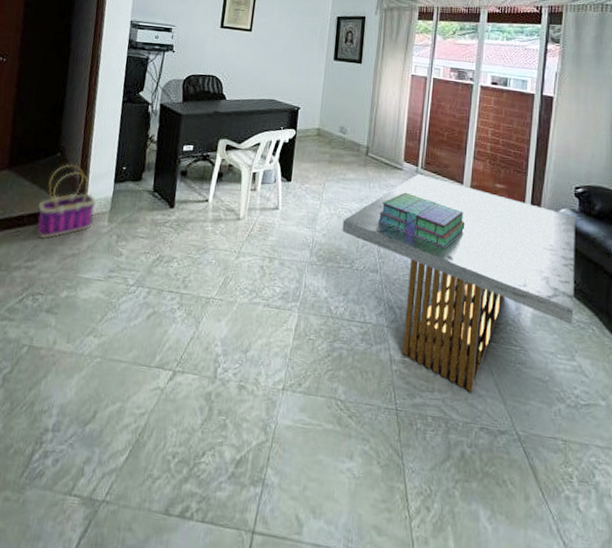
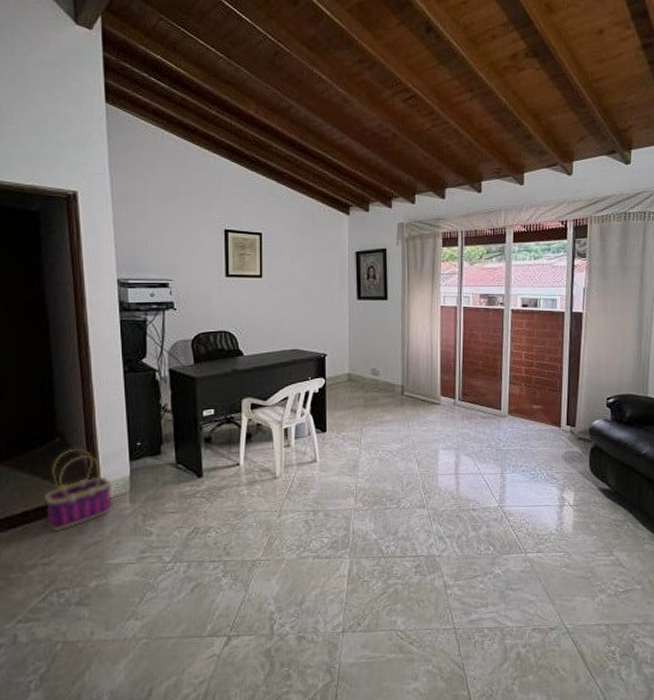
coffee table: present [342,173,576,393] -> none [385,405,611,601]
stack of books: present [378,191,466,248] -> none [420,425,506,474]

